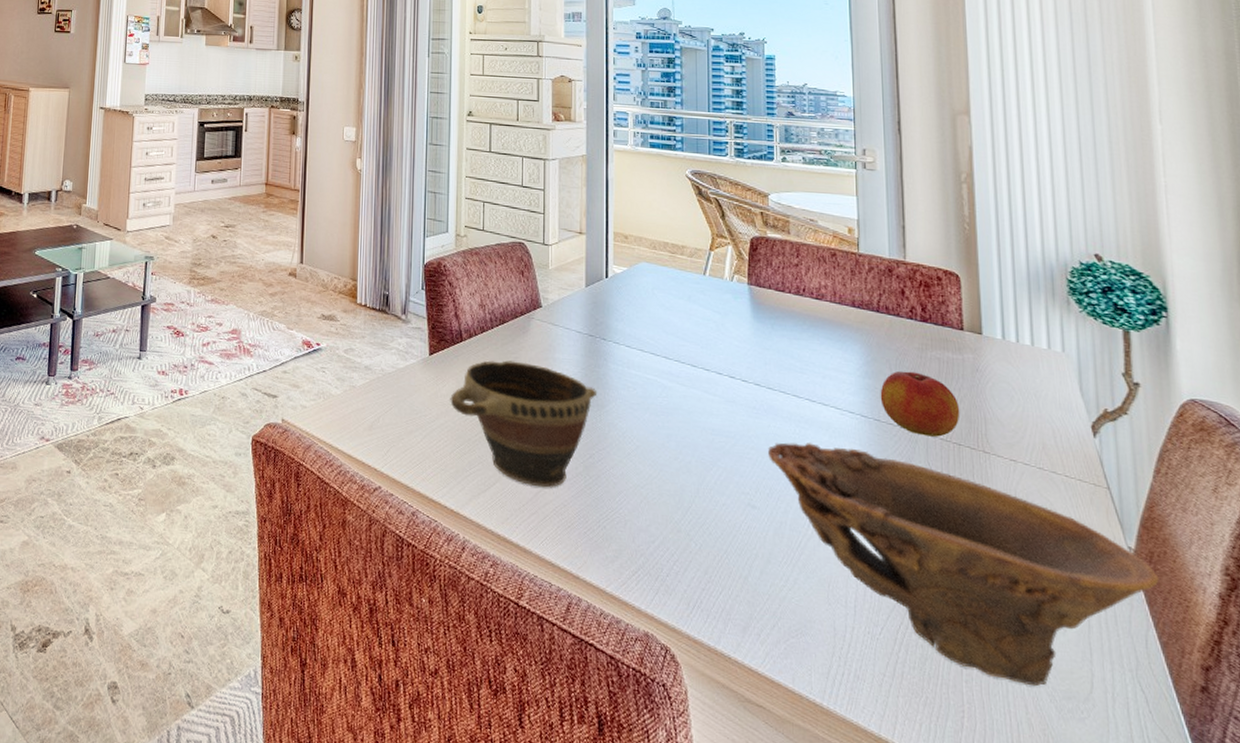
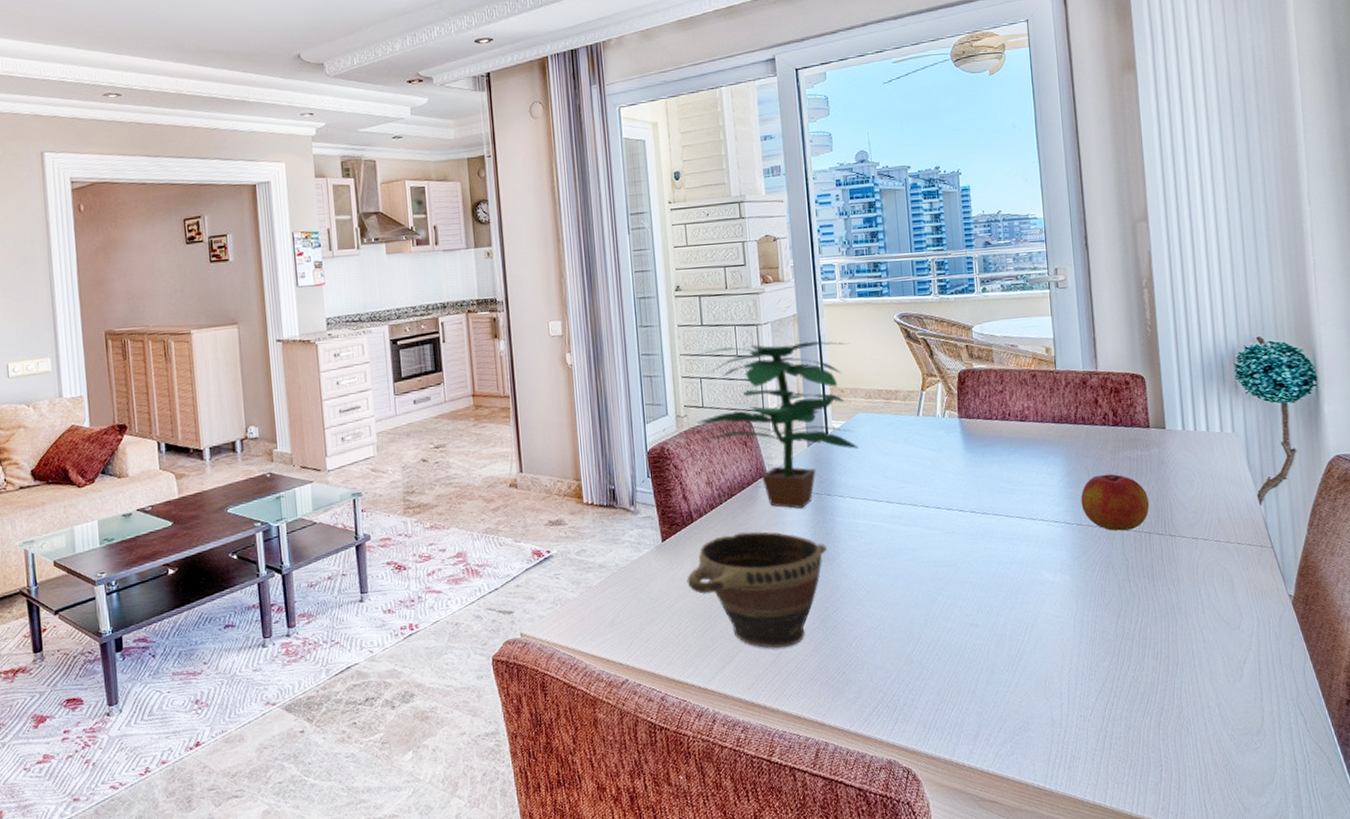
potted plant: none [476,175,639,348] -> present [697,340,858,509]
bowl: present [768,442,1159,687] -> none [986,554,1314,731]

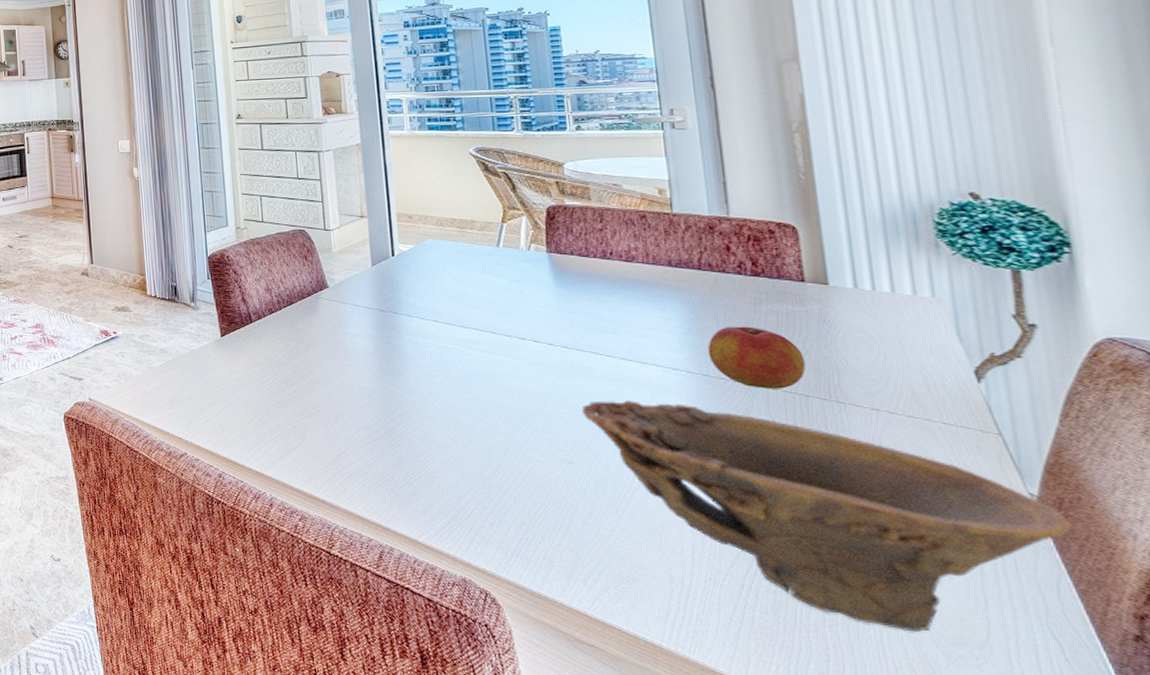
bowl: present [687,532,826,649] -> none [245,337,392,450]
potted plant: present [697,340,858,509] -> none [257,169,428,323]
bowl: none [986,554,1314,731] -> present [582,400,1073,633]

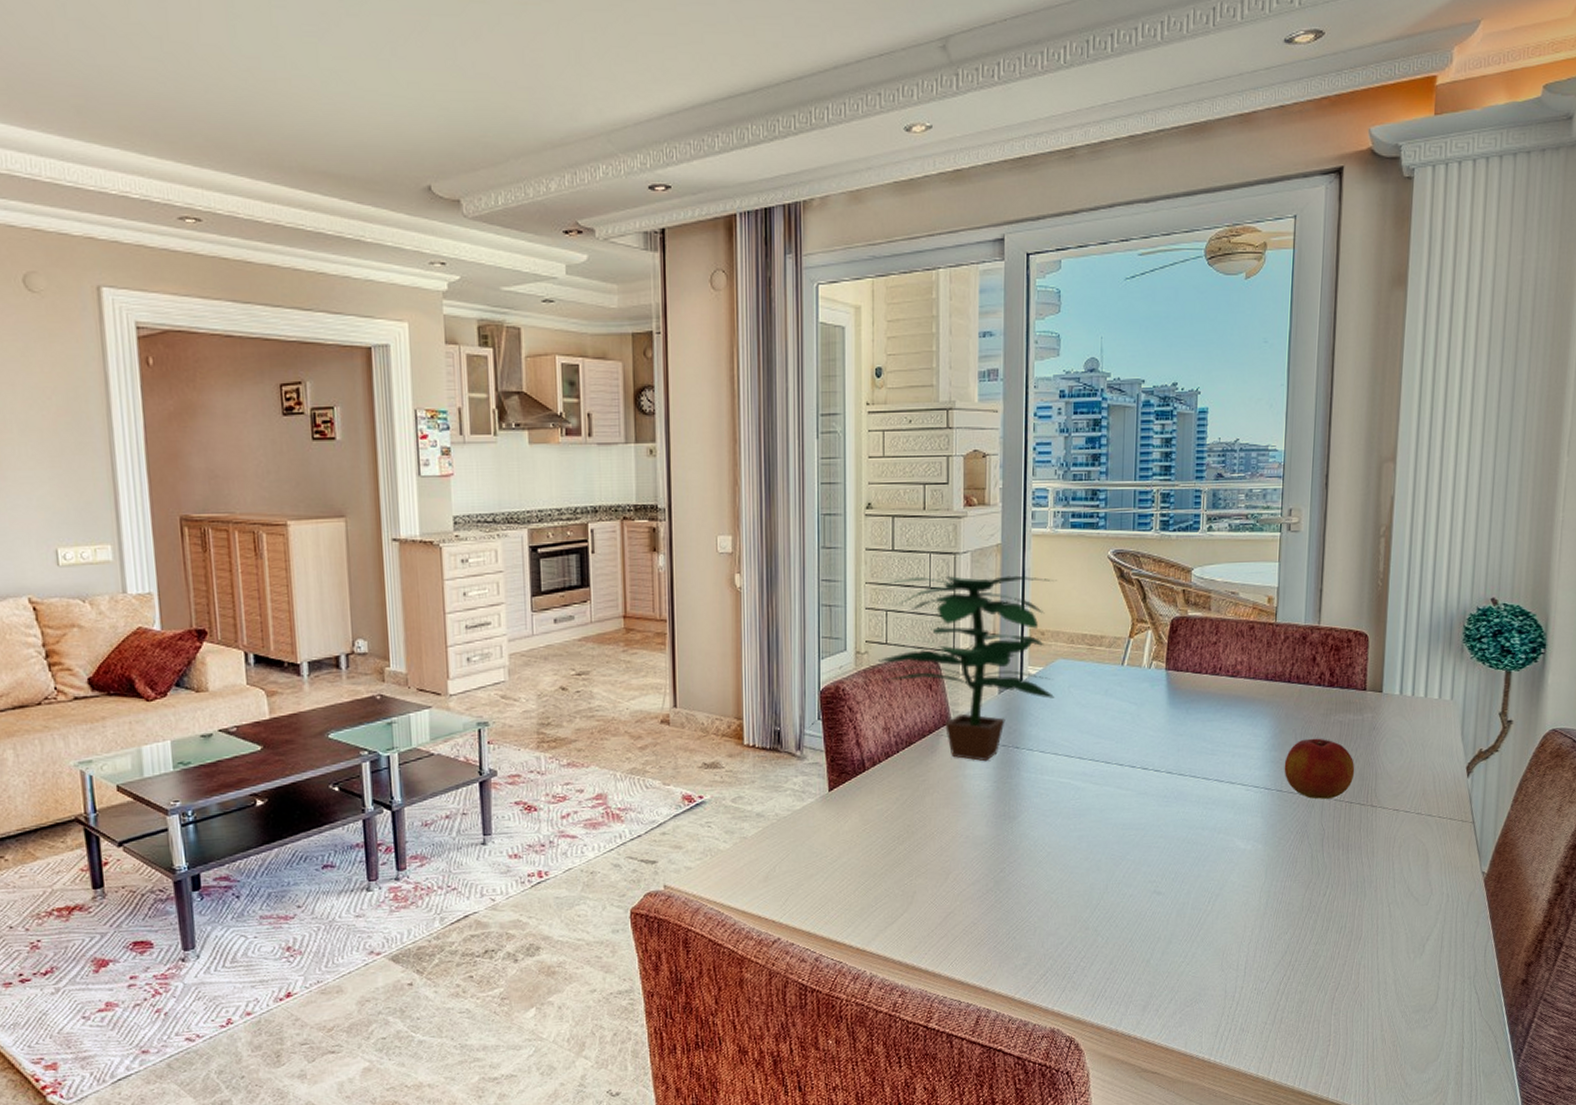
potted plant: none [257,169,428,323] -> present [879,575,1057,762]
bowl: present [582,400,1073,633] -> none [1176,821,1503,1007]

